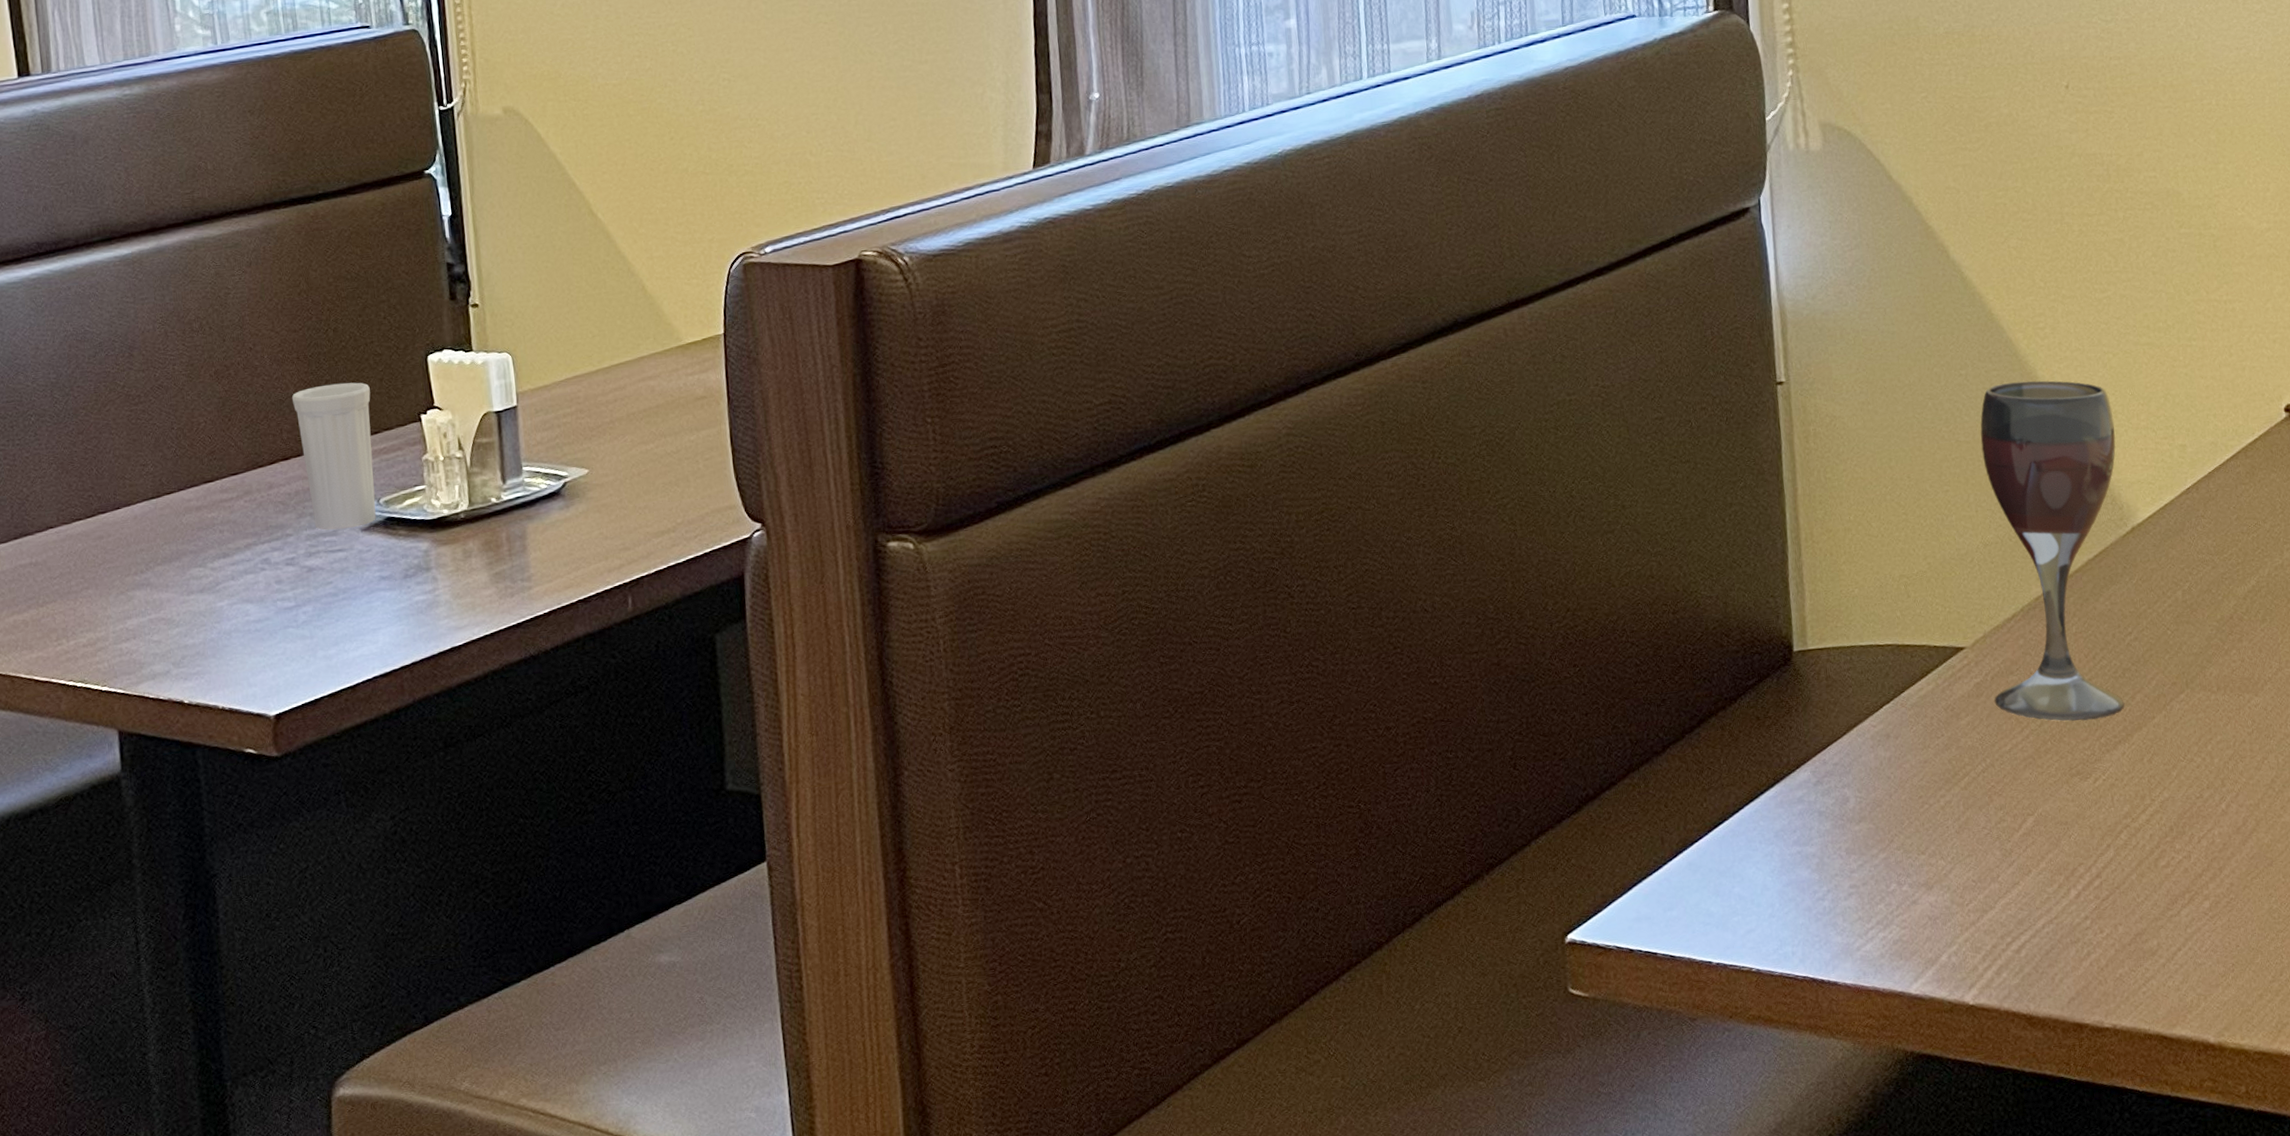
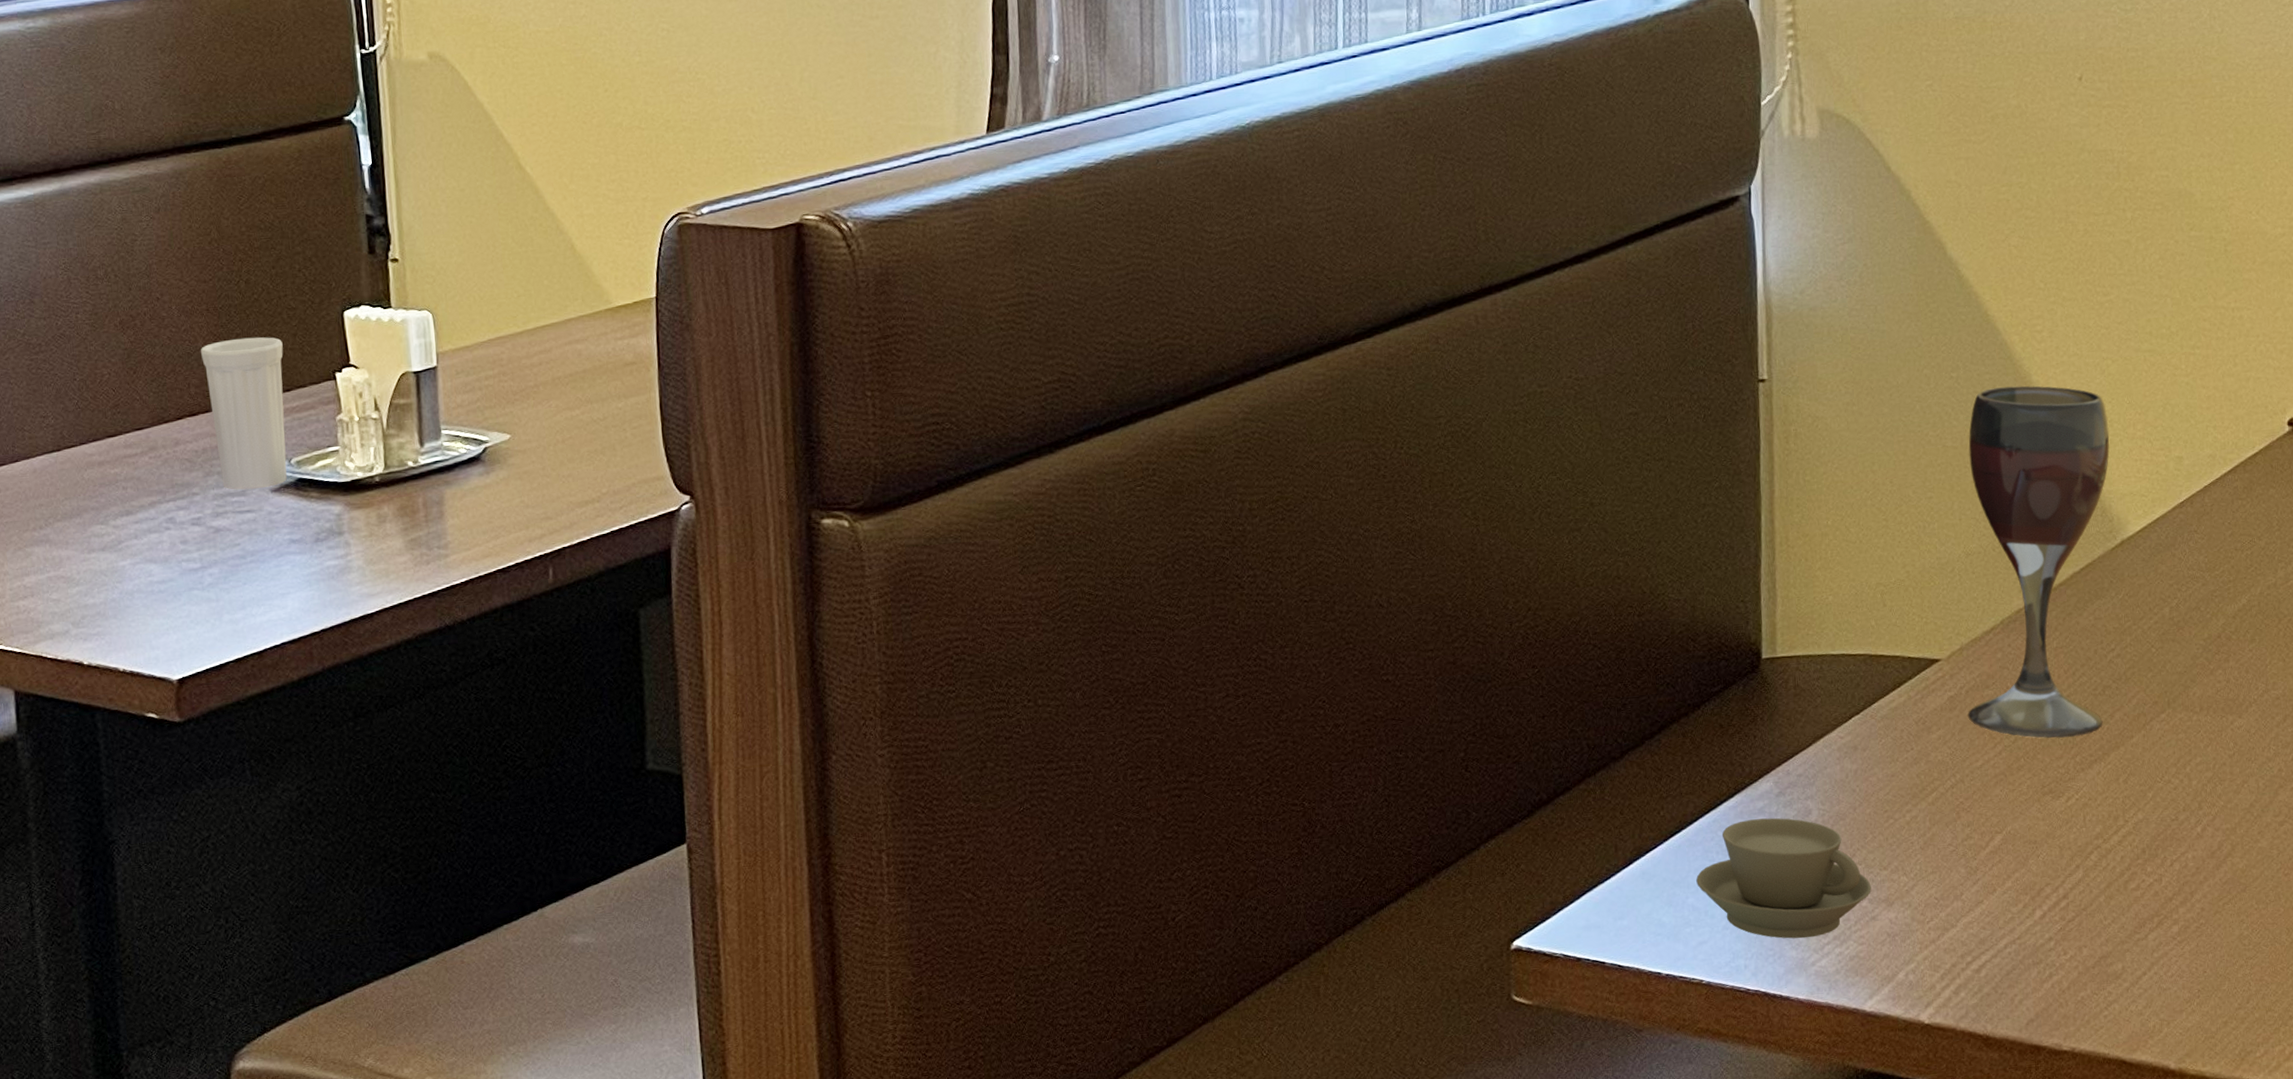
cup: none [1741,806,1911,925] -> present [1696,817,1872,939]

